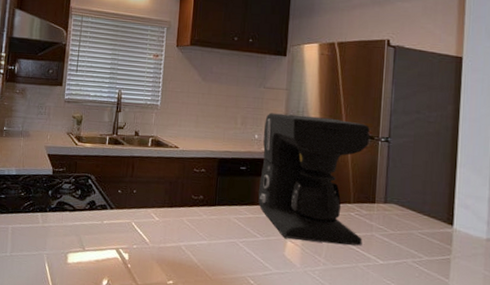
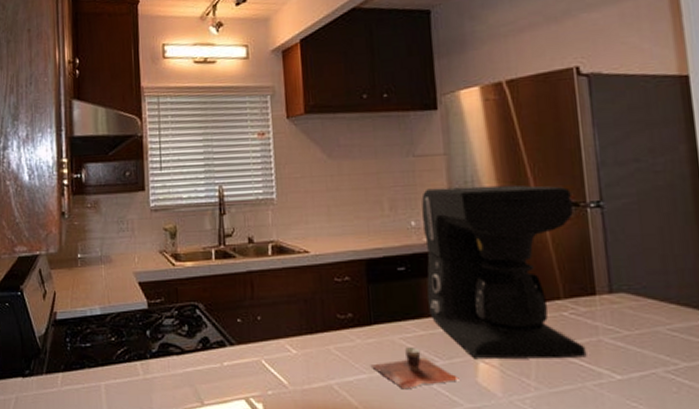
cup: none [210,225,272,255] -> present [370,347,459,390]

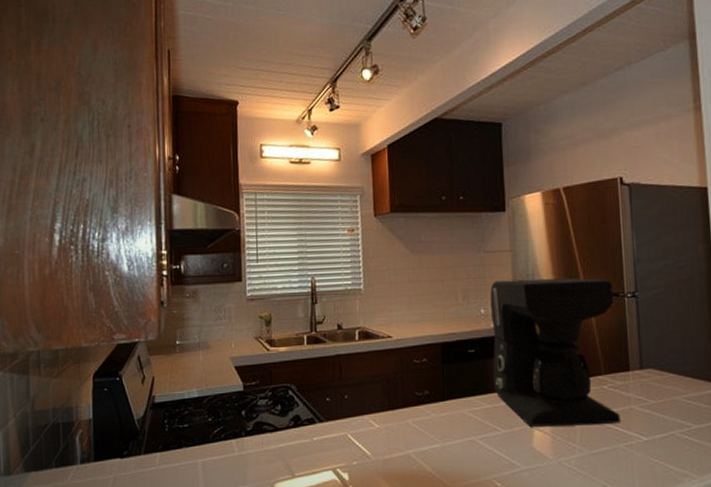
cup: present [370,347,459,390] -> none [443,419,518,456]

